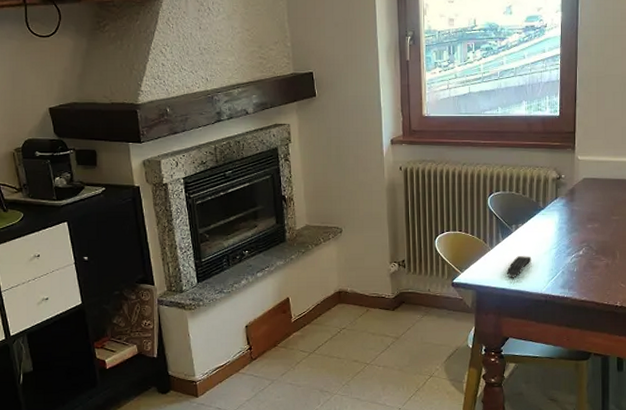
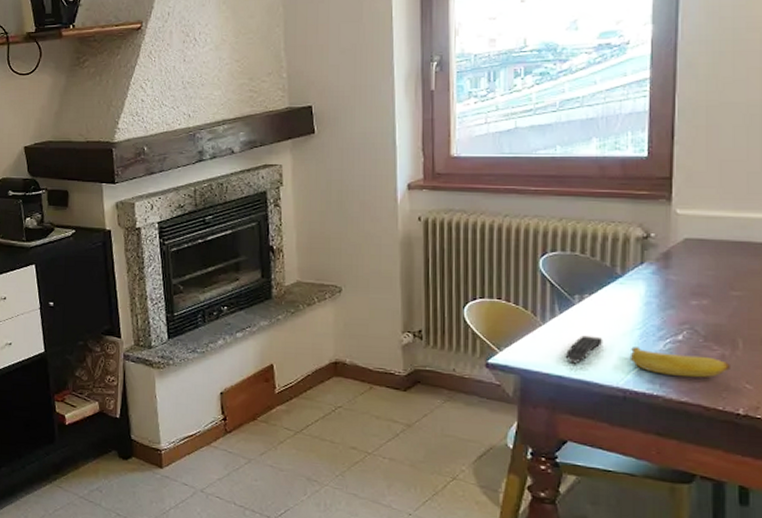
banana: none [549,262,612,282] -> present [629,347,730,378]

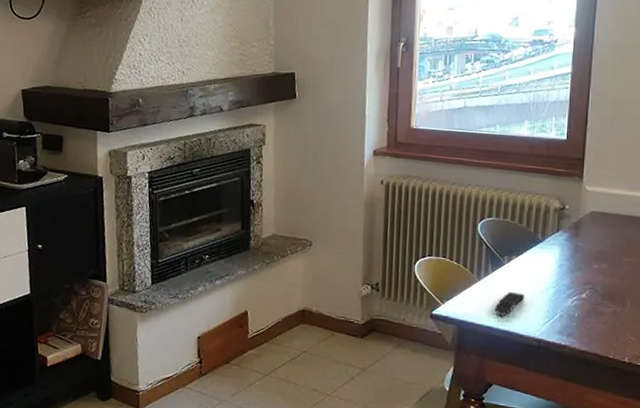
banana: present [629,347,730,378] -> none [545,303,620,331]

